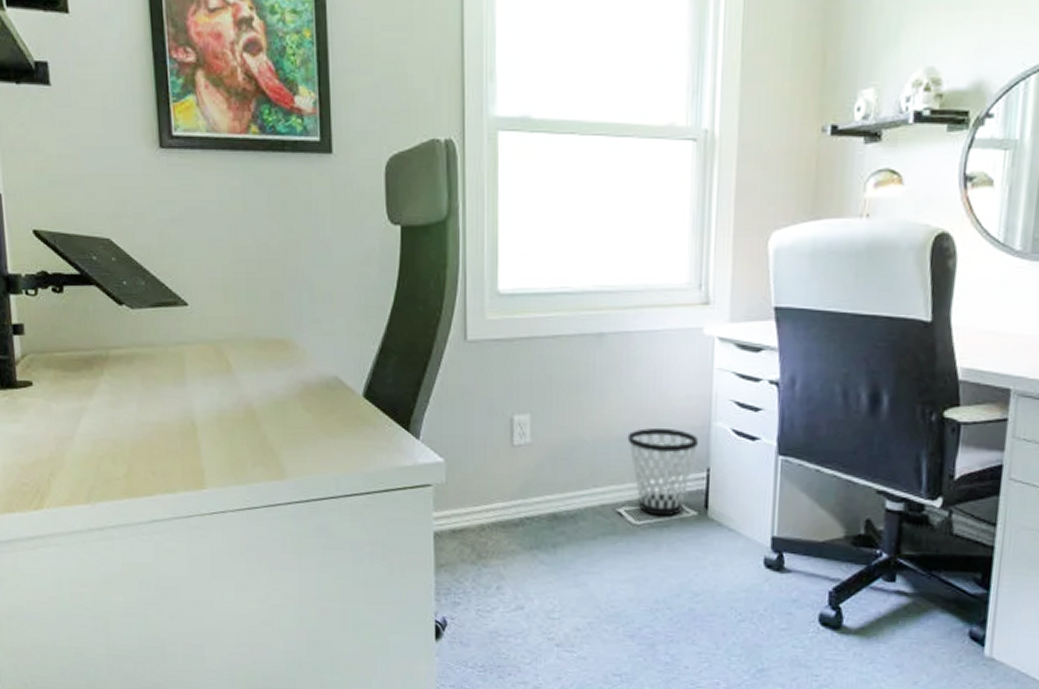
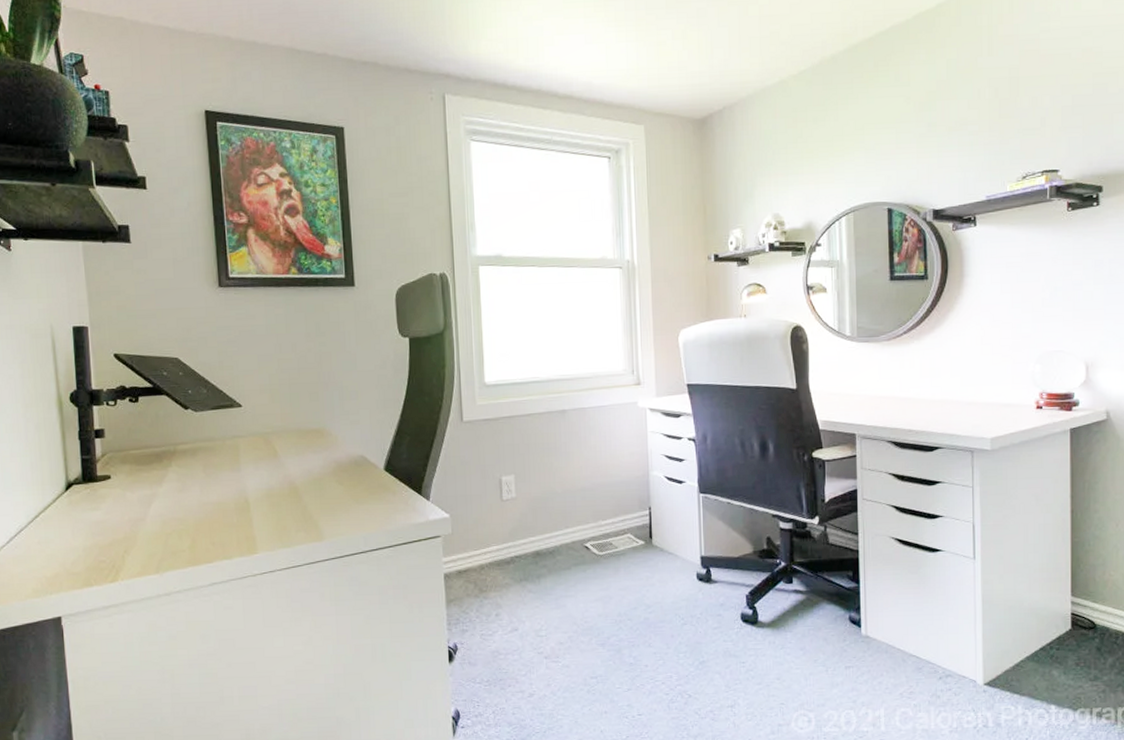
wastebasket: present [627,428,698,516] -> none [588,479,641,547]

